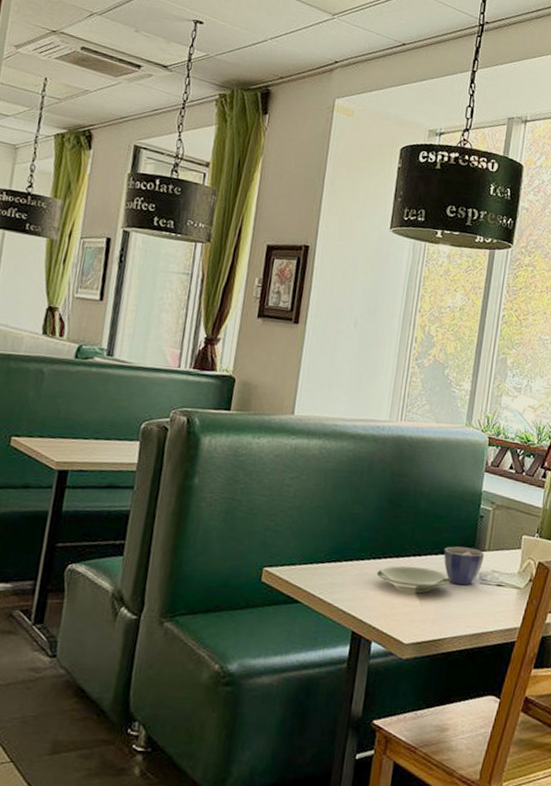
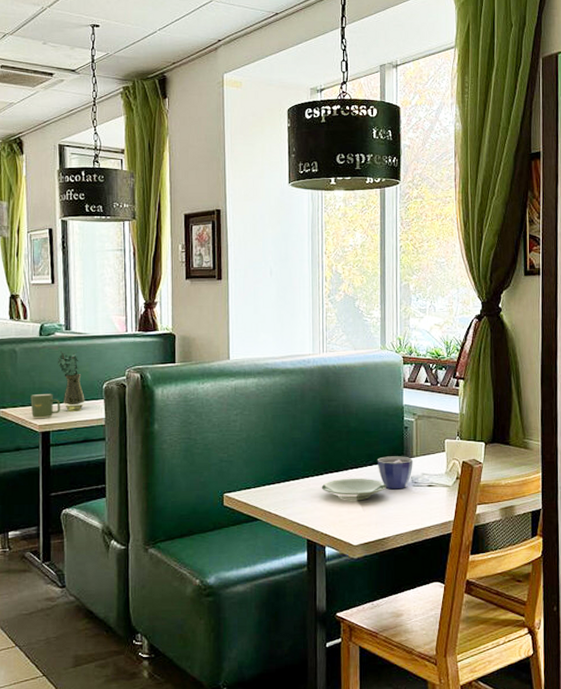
mug: none [49,425,87,455] -> present [30,393,60,419]
vase: none [90,379,118,452] -> present [57,351,85,412]

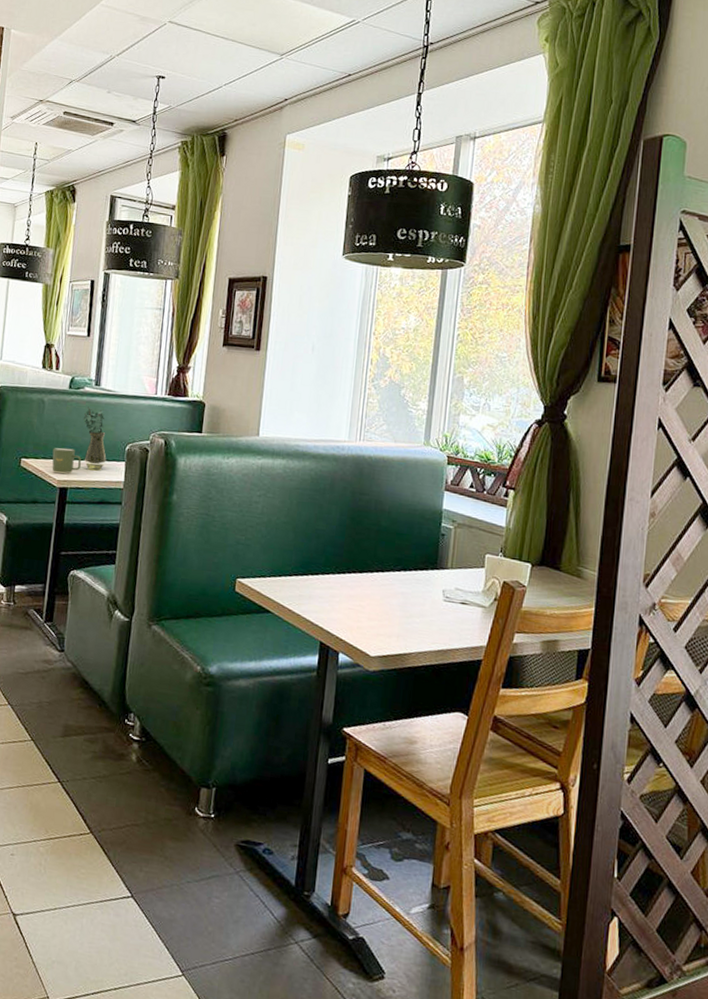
saucer: present [321,478,387,501] -> none [341,580,415,609]
cup: present [377,456,413,490] -> none [406,563,447,603]

